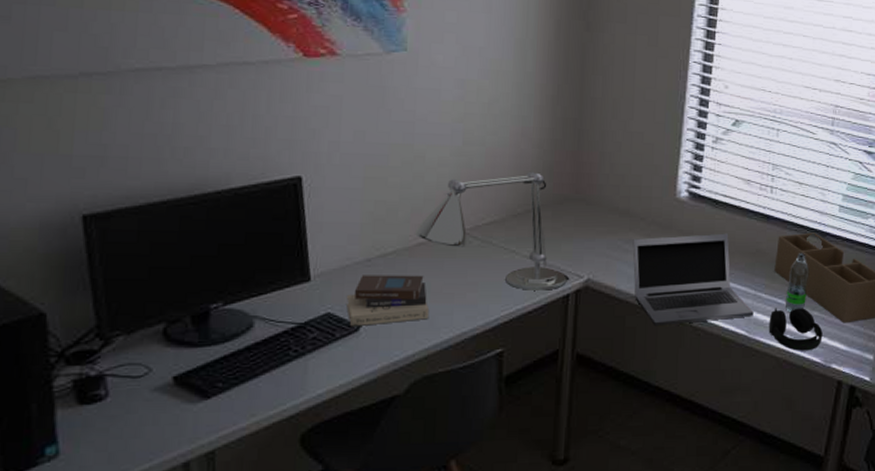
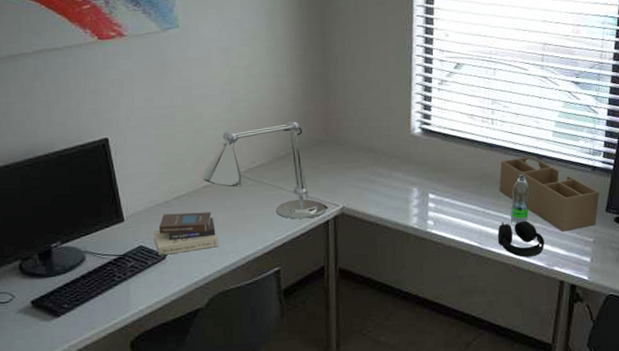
laptop: present [632,233,754,327] -> none [377,161,484,243]

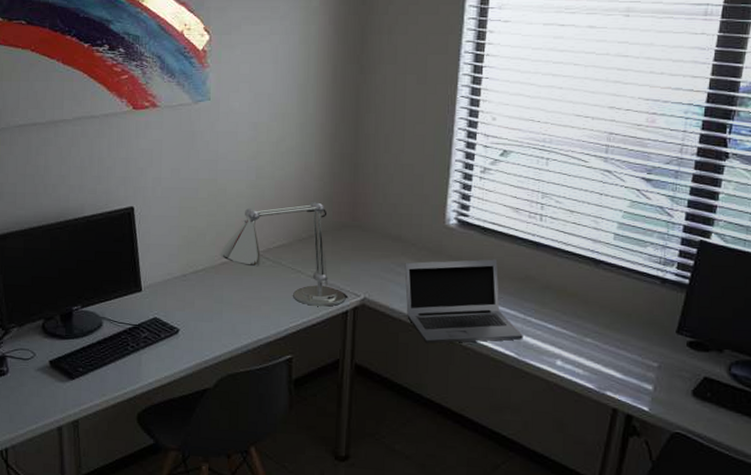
books: present [154,212,219,256] -> none [169,287,232,330]
laptop: none [377,161,484,243] -> present [405,259,523,344]
headphones: present [497,221,545,258] -> none [538,332,596,377]
desk organizer: present [499,156,599,232] -> none [544,260,669,352]
bottle: present [511,174,530,226] -> none [556,280,582,338]

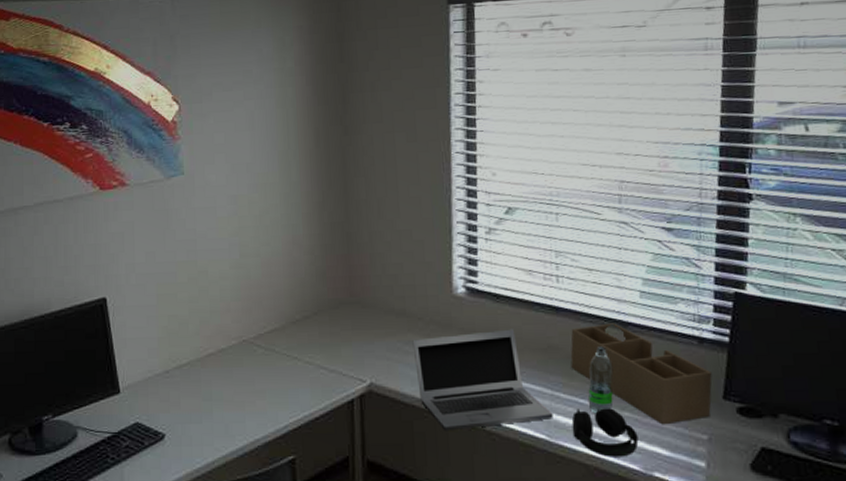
desk lamp: present [219,201,348,307] -> none [204,277,353,397]
headphones: none [538,332,596,377] -> present [571,408,639,457]
desk organizer: none [544,260,669,352] -> present [570,323,713,425]
bottle: none [556,280,582,338] -> present [588,346,614,414]

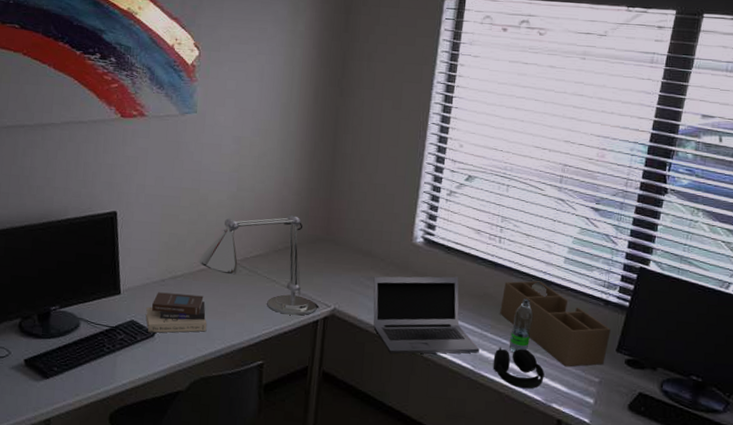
books: none [151,385,224,436] -> present [146,292,207,333]
desk lamp: none [204,277,353,397] -> present [197,214,319,316]

